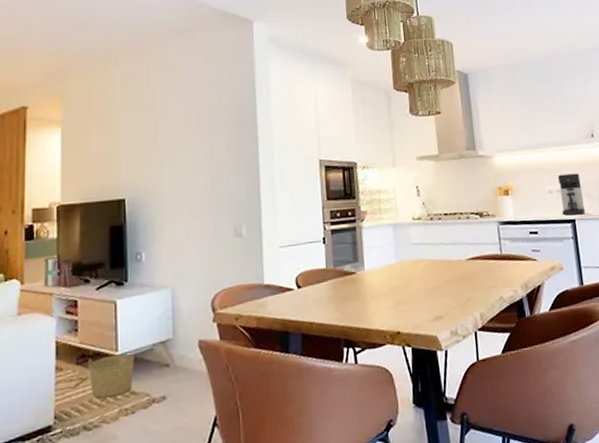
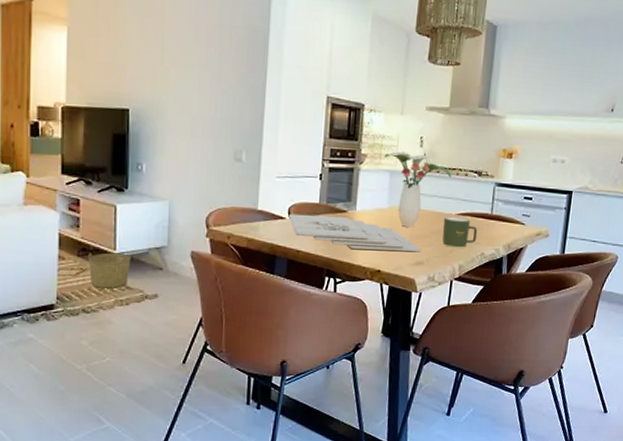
books: present [42,255,85,289] -> none [46,155,87,187]
placemat: none [296,278,438,312] -> present [288,213,421,253]
flower arrangement: none [384,203,453,281] -> present [384,151,451,227]
mug: none [454,262,492,296] -> present [442,217,478,249]
coffee maker: present [557,173,585,216] -> none [561,145,589,188]

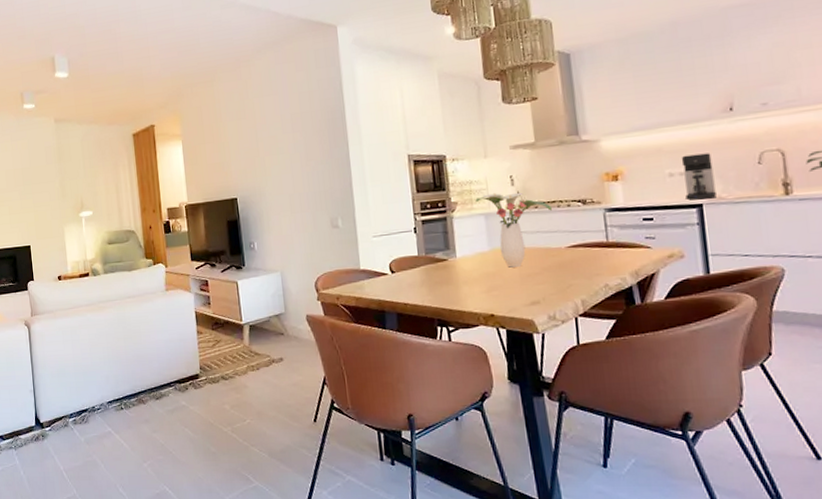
basket: present [88,252,131,289] -> none [220,323,256,357]
placemat: present [288,213,421,253] -> none [390,264,535,296]
mug: present [442,217,478,249] -> none [552,250,596,283]
coffee maker: none [561,145,589,188] -> present [681,153,716,201]

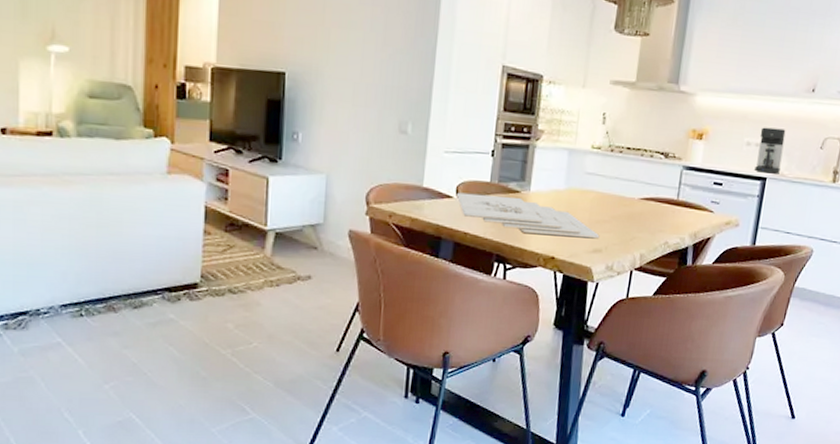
placemat: none [390,264,535,296] -> present [456,192,600,239]
flower arrangement: present [475,192,552,268] -> none [563,127,635,212]

